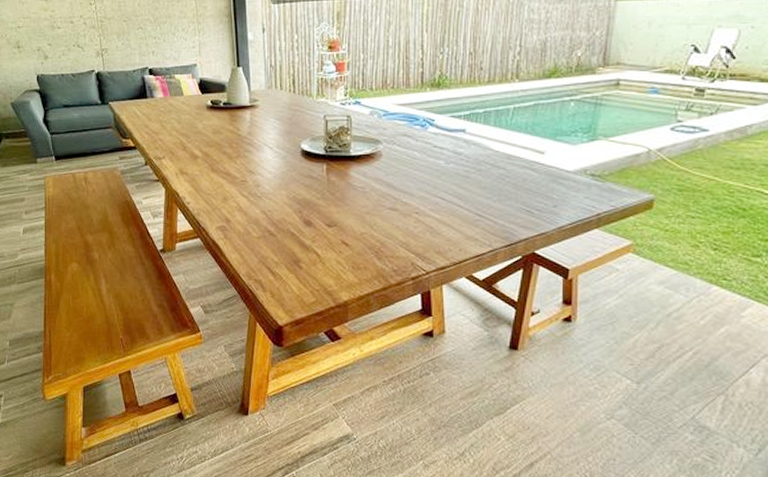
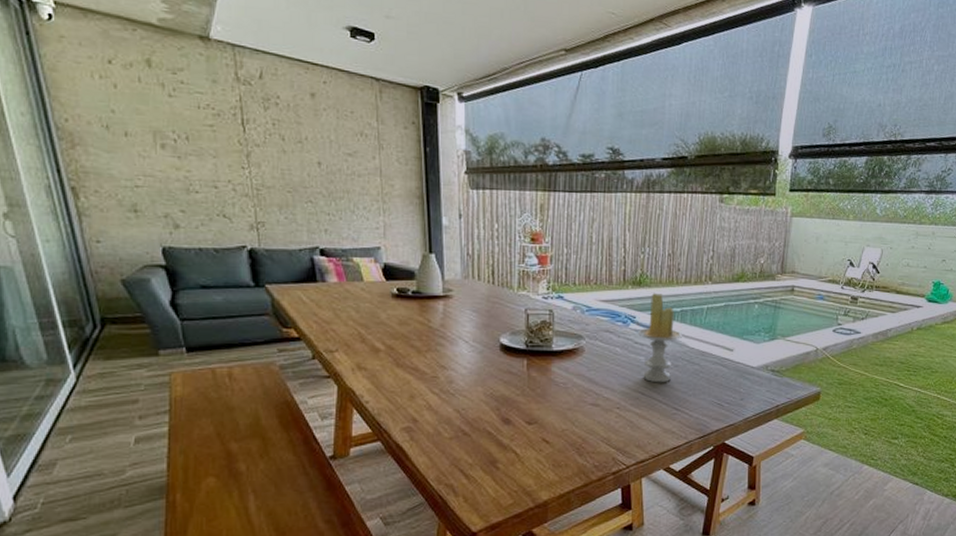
candle: none [438,93,487,188] -> present [638,292,683,383]

